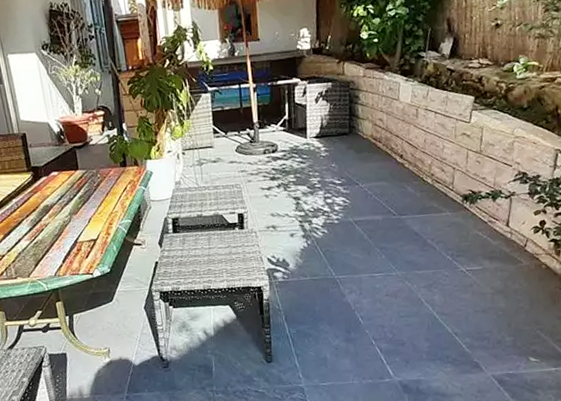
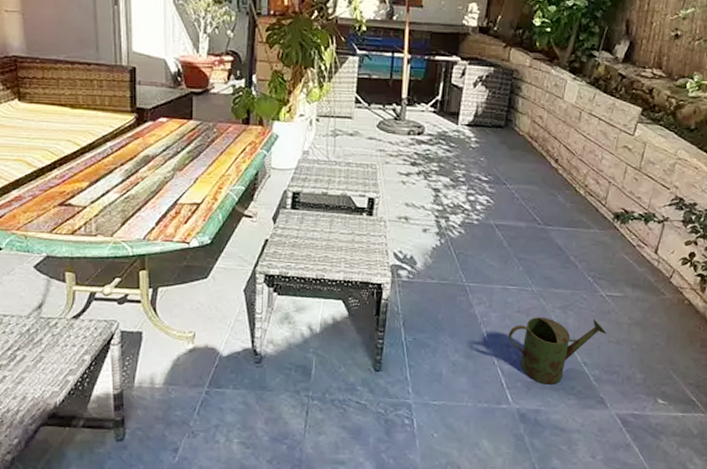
watering can: none [381,293,472,357] -> present [508,317,607,385]

